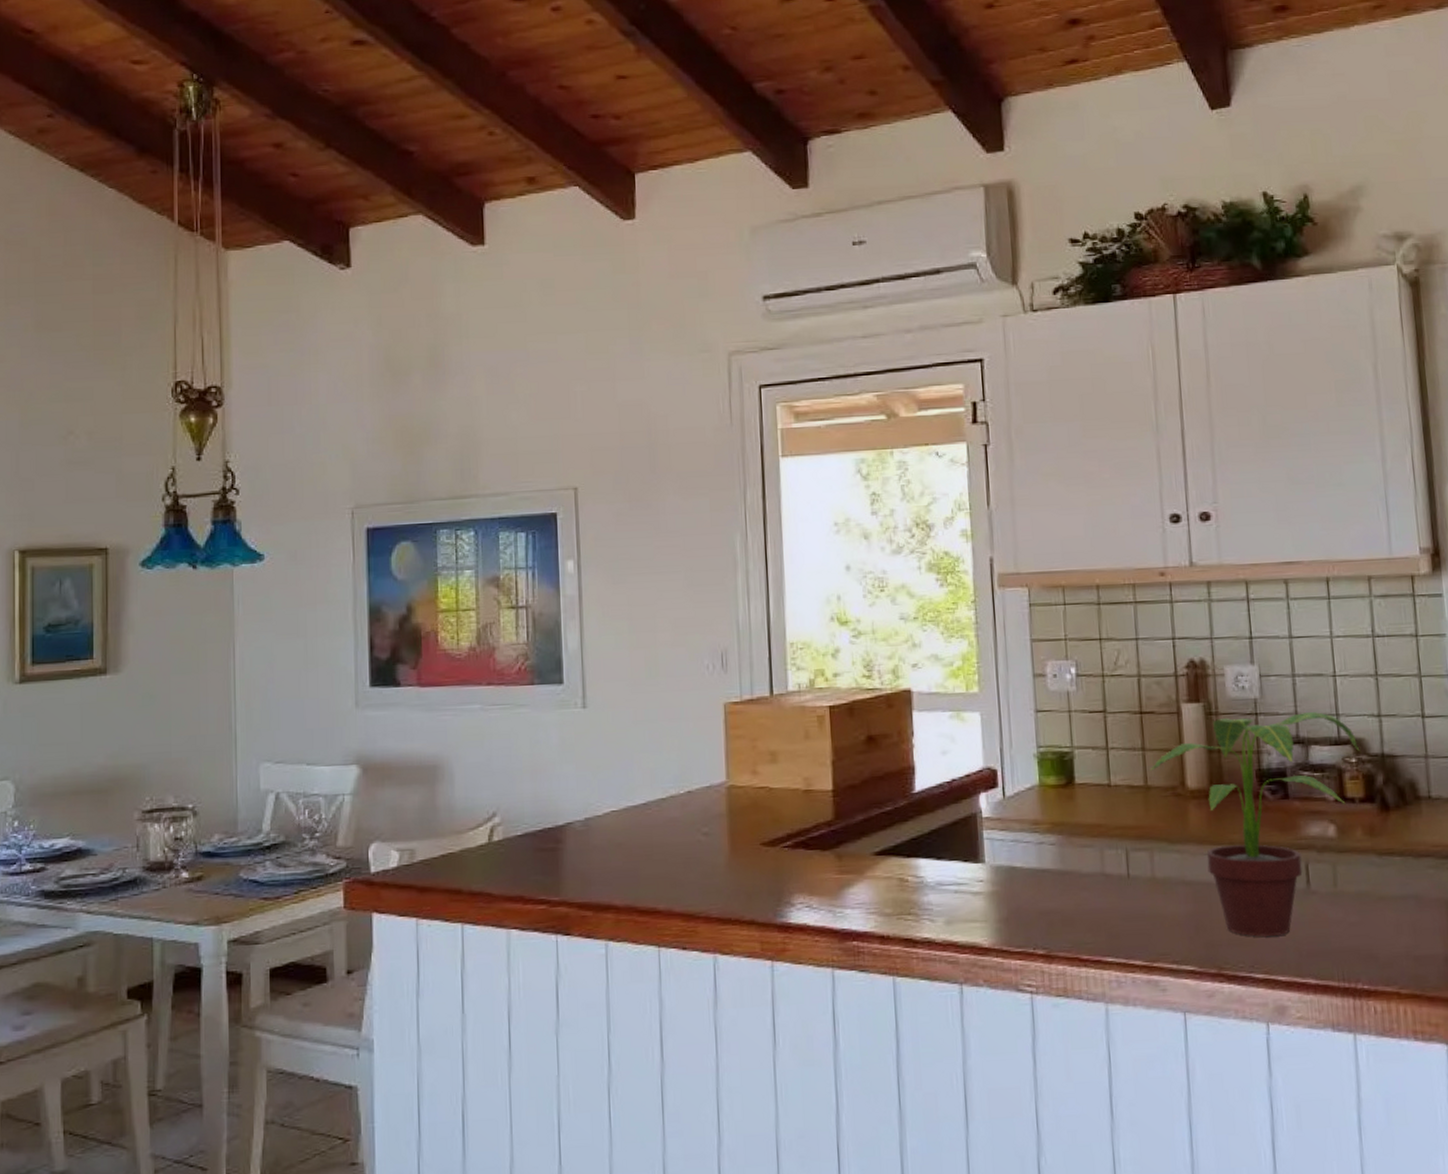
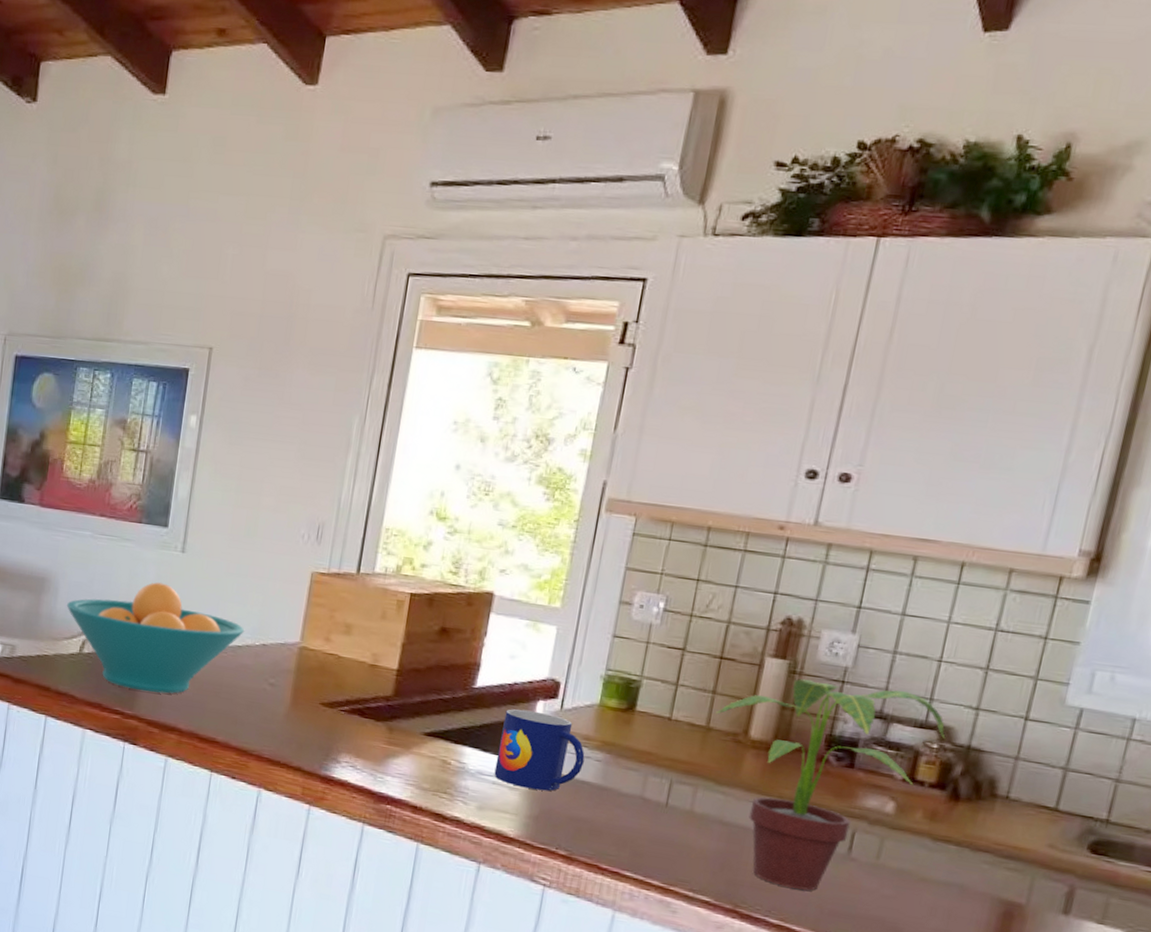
fruit bowl: none [465,746,666,872] -> present [66,582,245,694]
mug: none [950,805,1039,890] -> present [494,709,585,791]

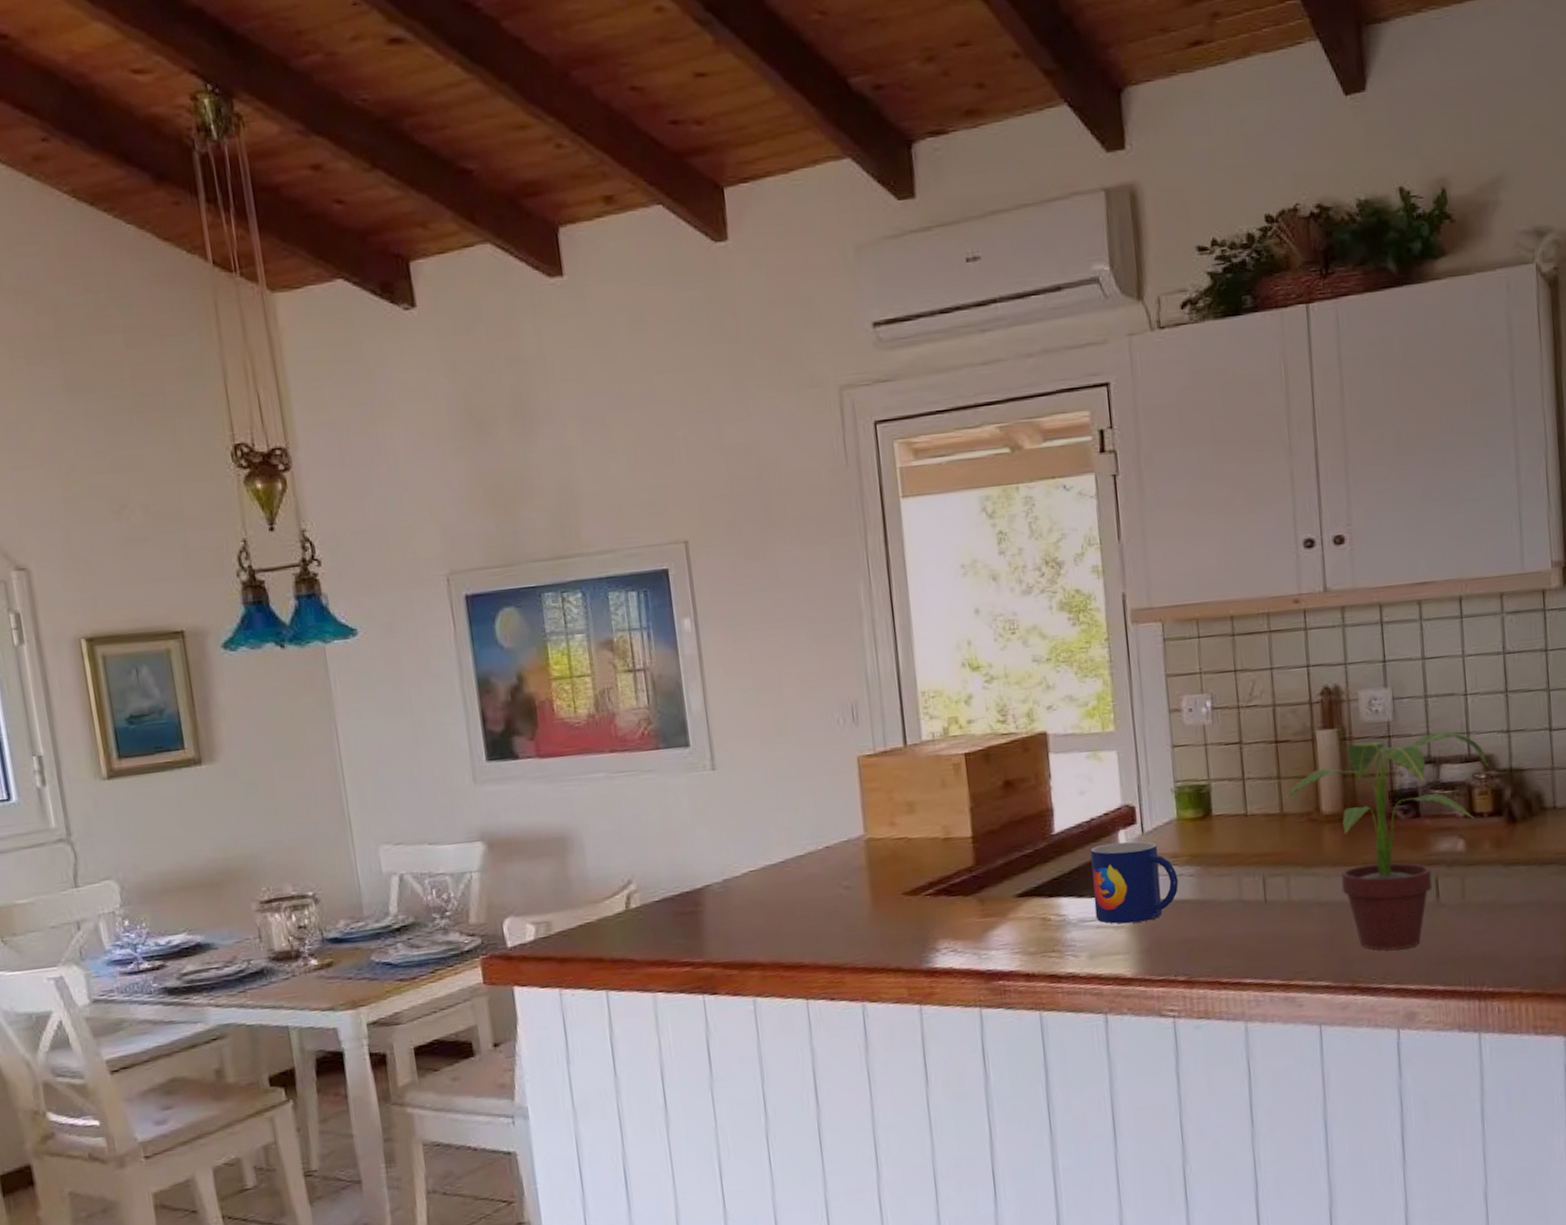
fruit bowl: present [66,582,245,694] -> none [597,808,803,935]

